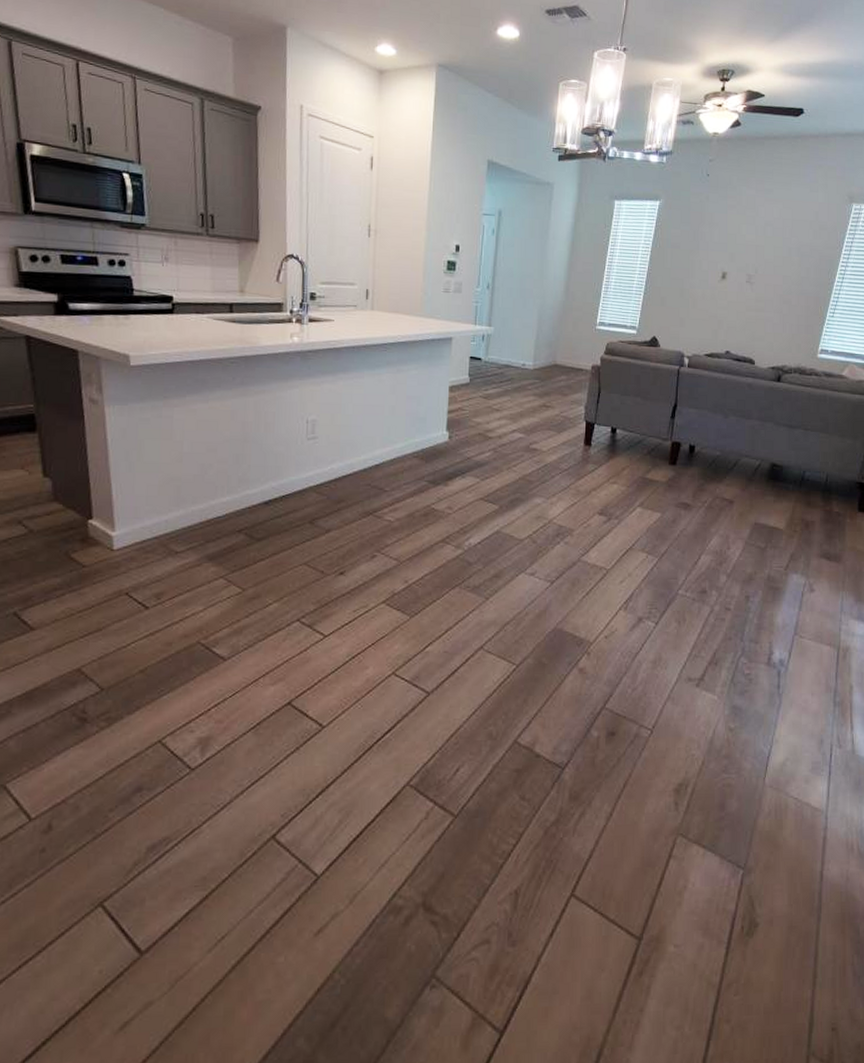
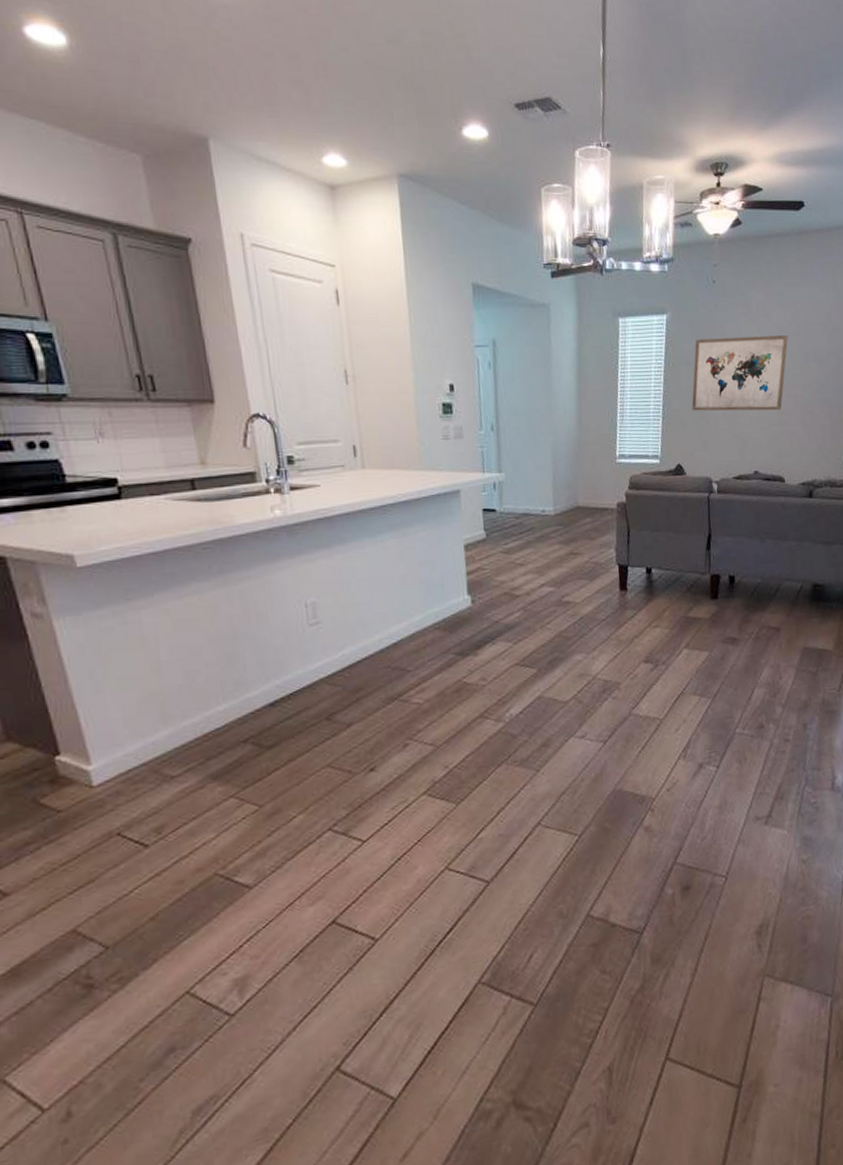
wall art: none [673,225,774,298] -> present [691,335,788,411]

